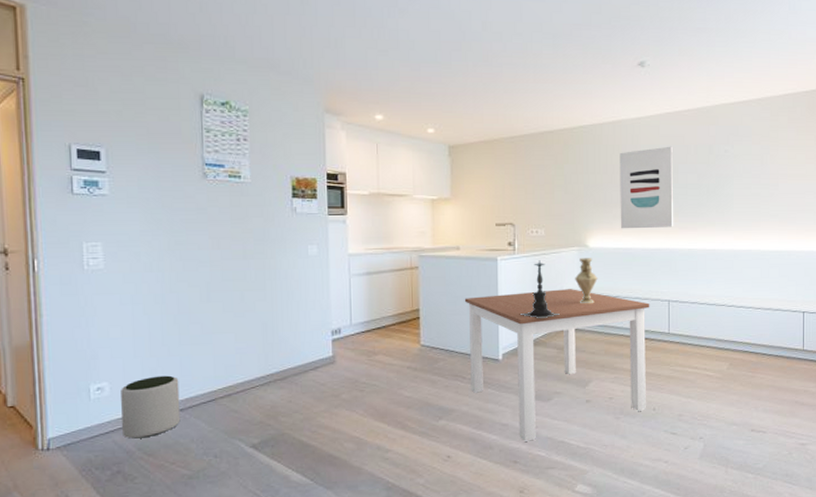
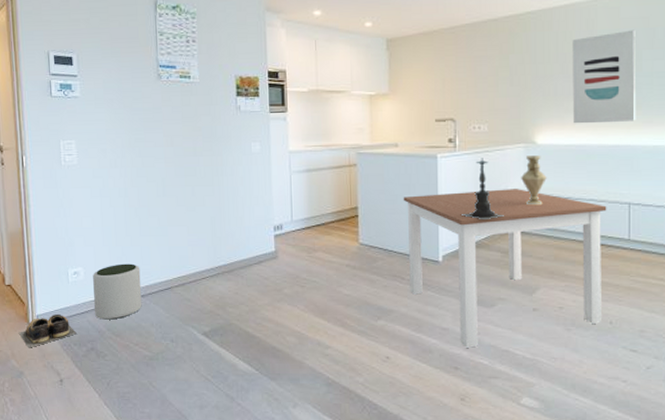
shoes: none [24,436,99,477] -> present [19,315,77,348]

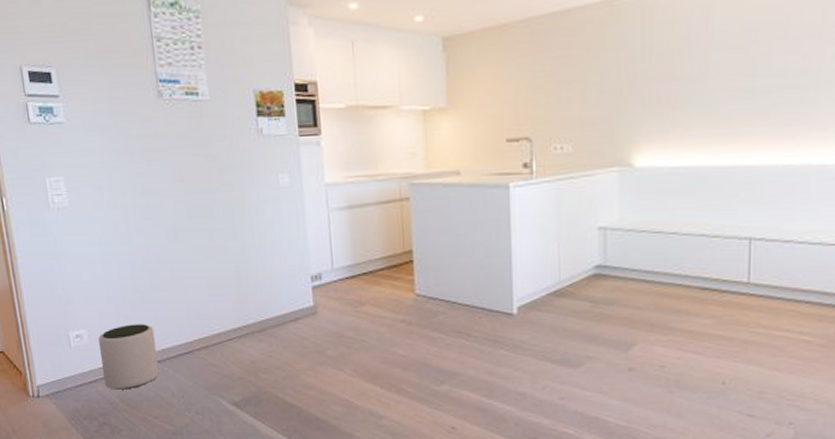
shoes: present [19,315,77,348] -> none [18,385,86,424]
dining table: present [403,189,607,348] -> none [467,223,722,415]
candle holder: present [460,158,504,220] -> none [539,186,593,263]
vase: present [521,155,547,206] -> none [614,181,647,244]
wall art: present [572,29,637,124] -> none [680,15,764,140]

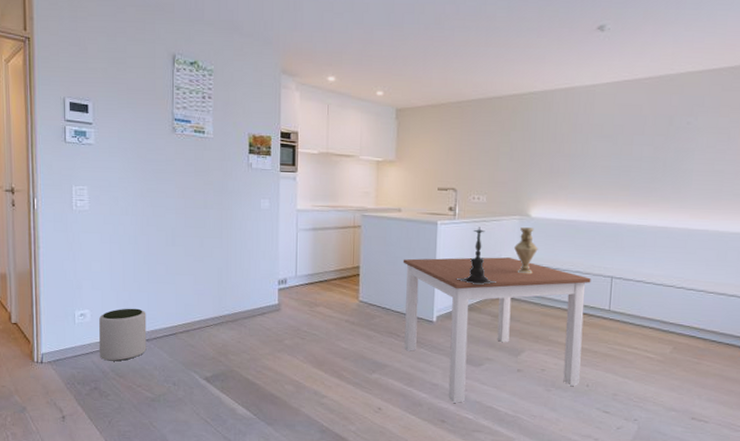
dining table: none [467,223,722,415] -> present [403,257,591,403]
candle holder: none [539,186,593,263] -> present [456,227,496,286]
vase: none [614,181,647,244] -> present [514,227,538,274]

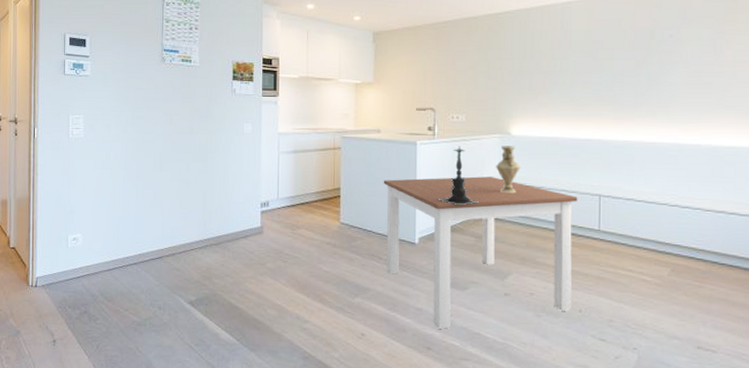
plant pot: present [99,308,147,362] -> none [90,232,135,285]

